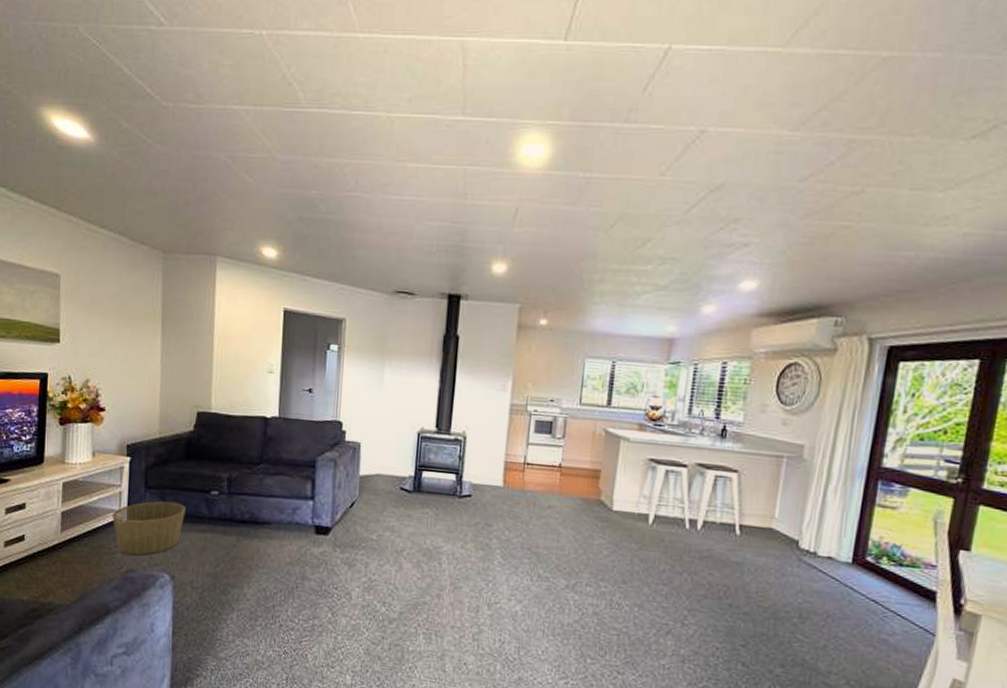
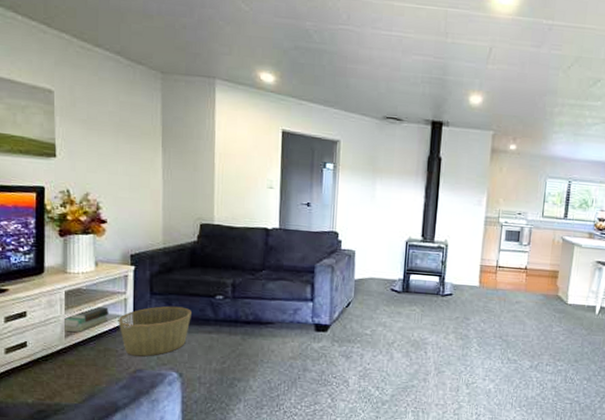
books: none [59,499,104,527] -> present [63,306,109,332]

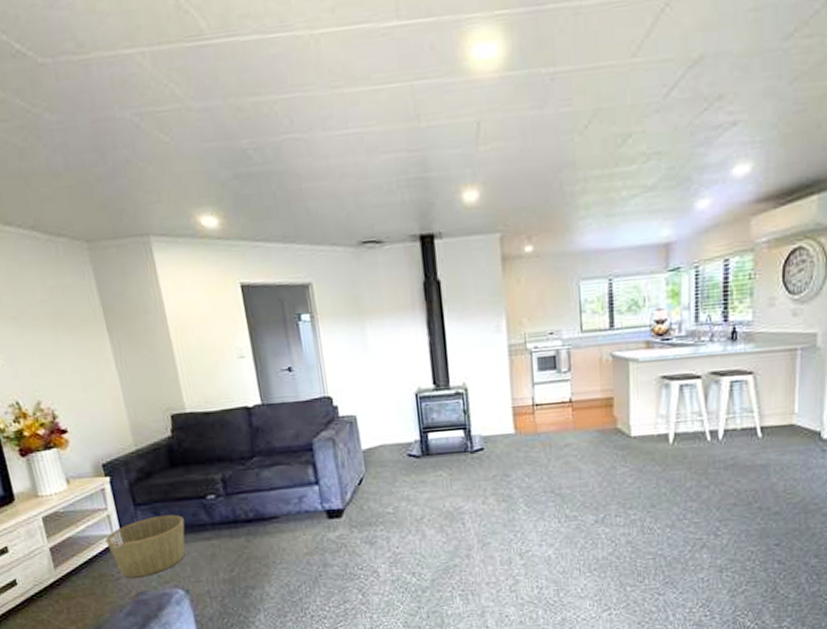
books: present [63,306,109,332] -> none [48,528,95,563]

